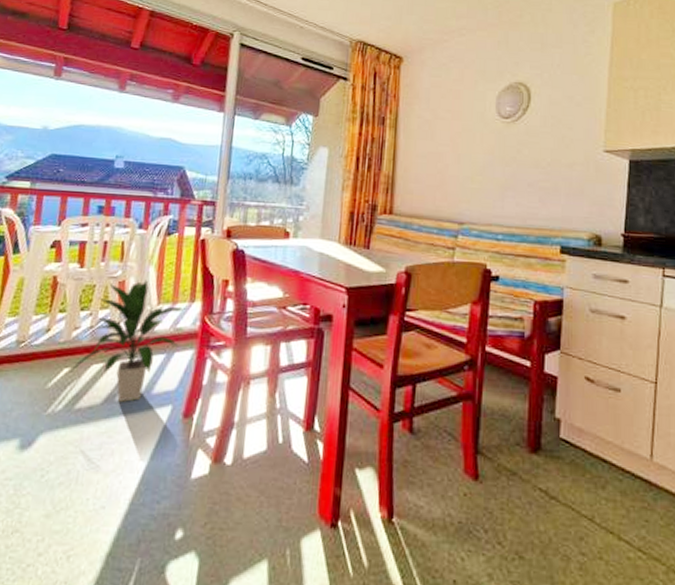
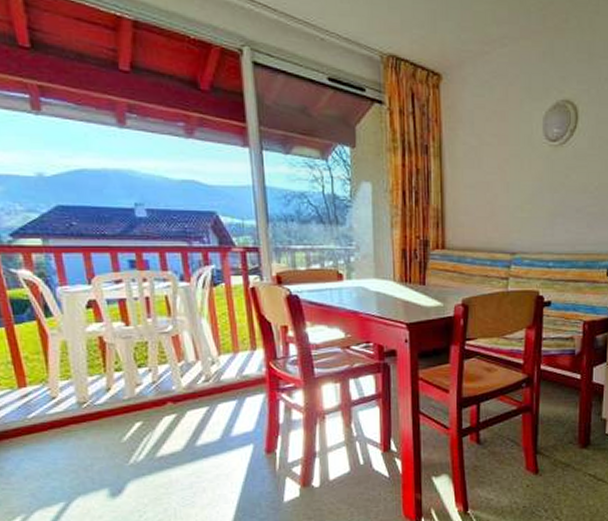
indoor plant: present [70,280,187,402] -> none [142,333,249,446]

